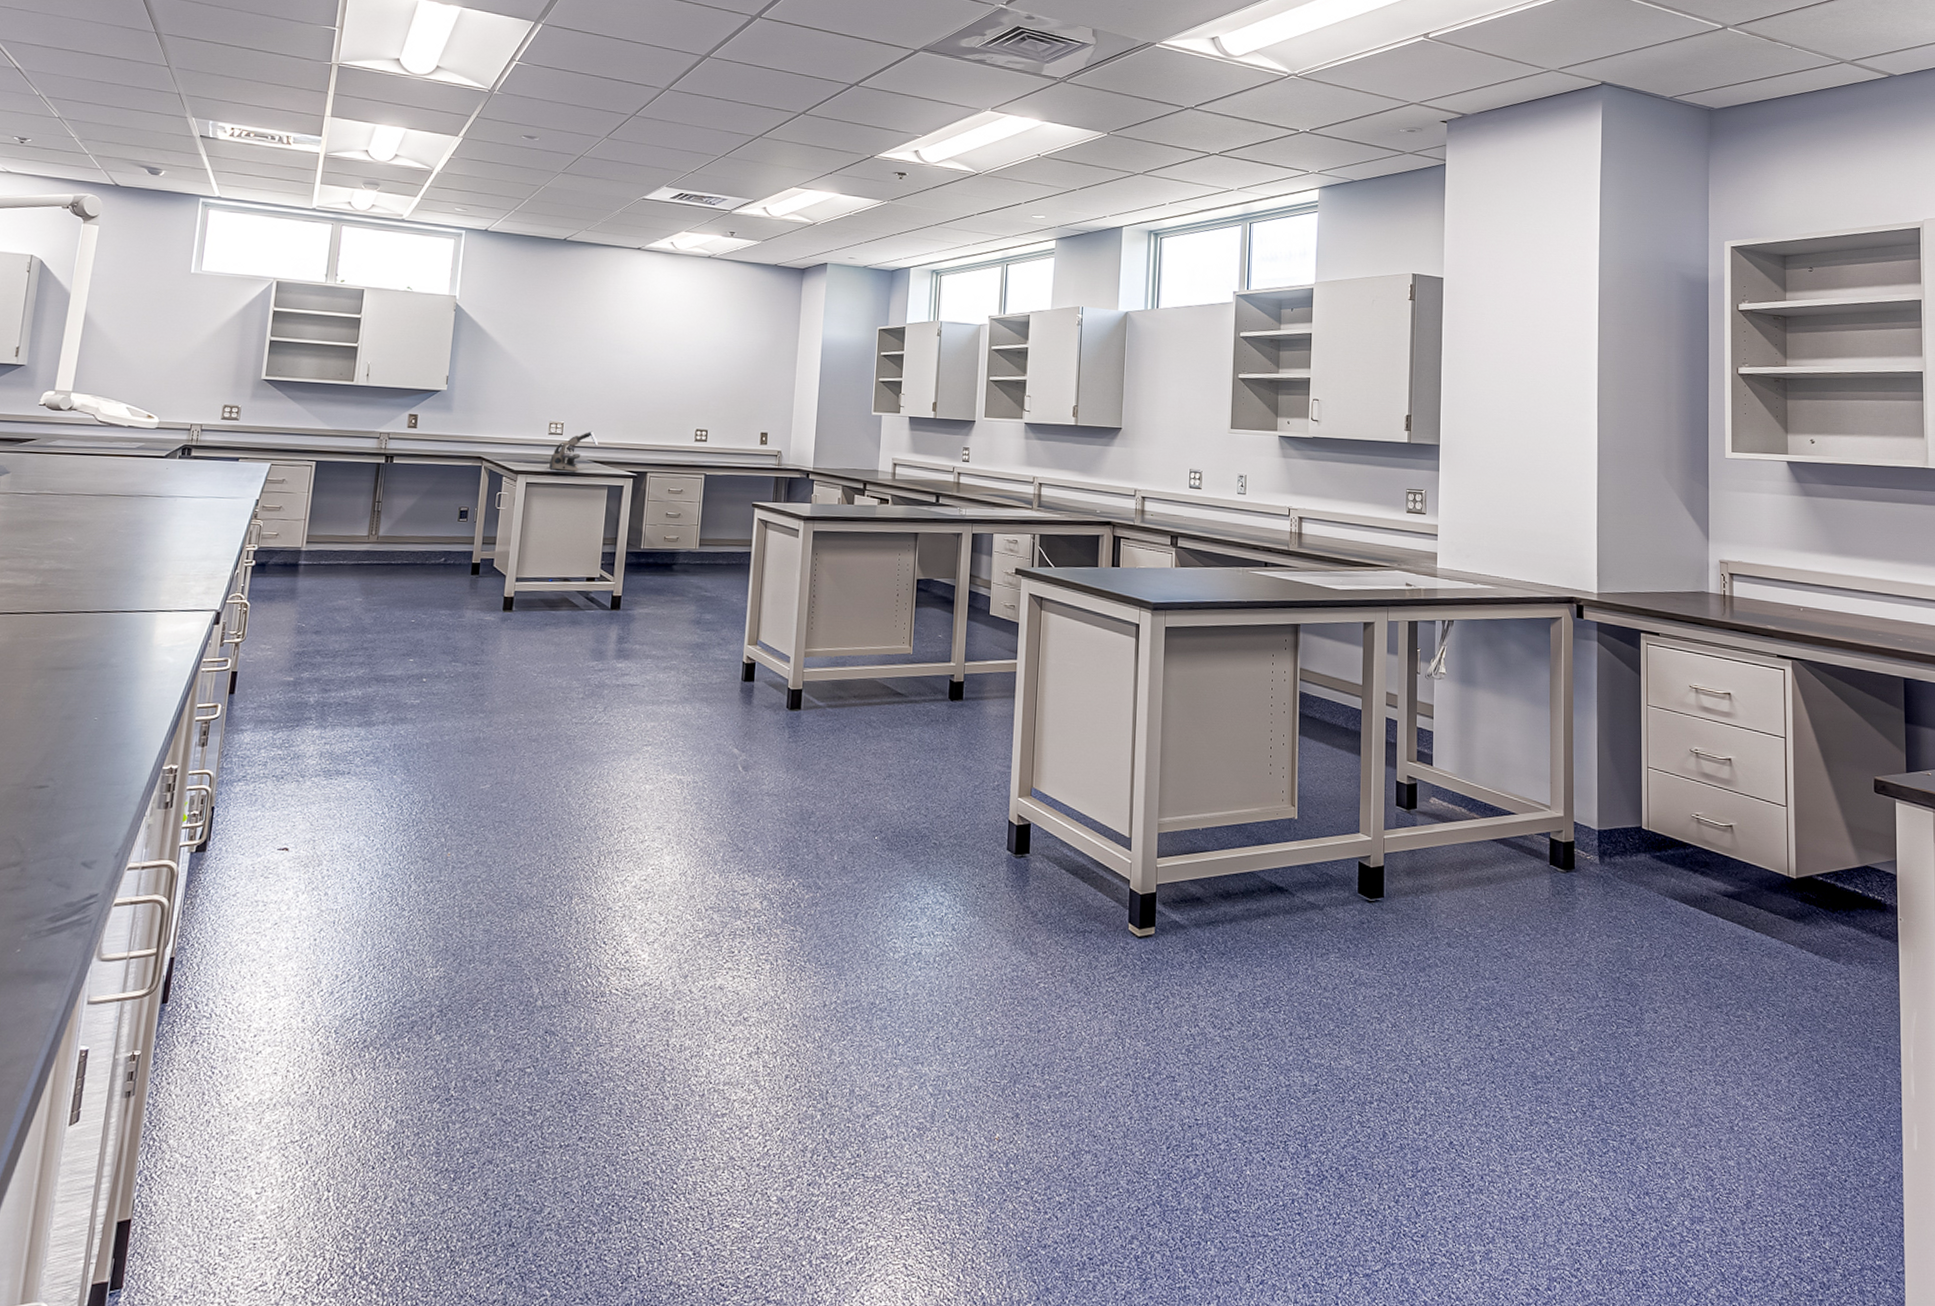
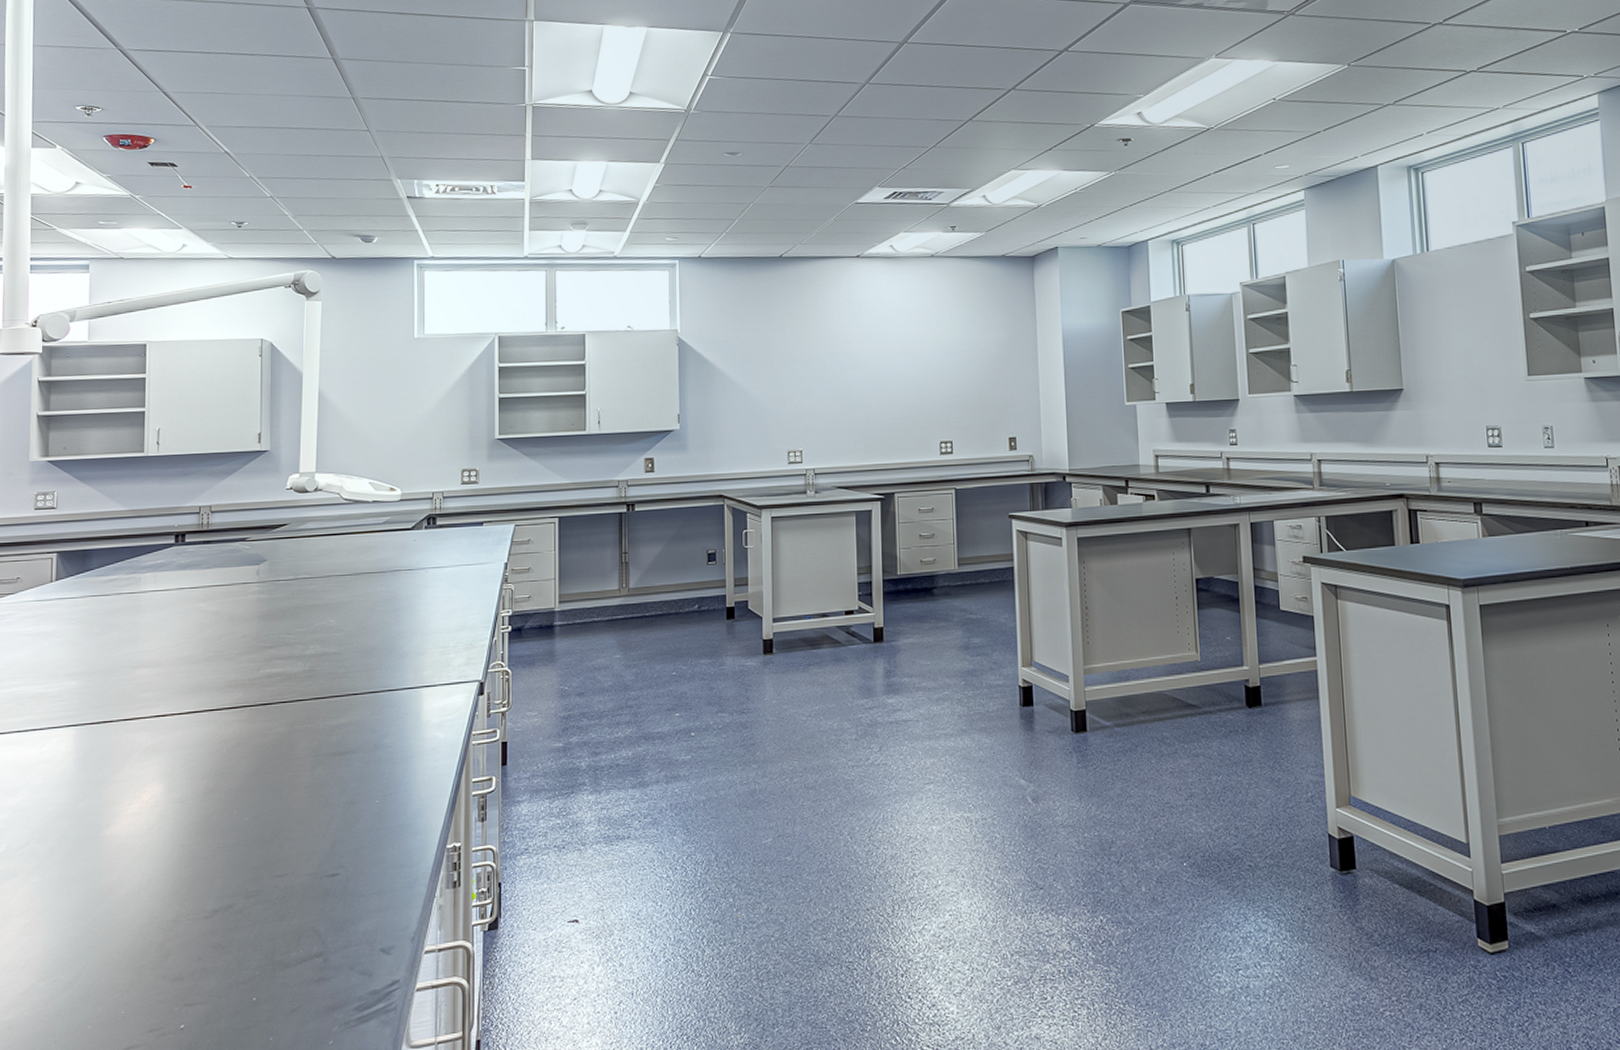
microscope: present [549,431,599,473] -> none [793,455,841,501]

